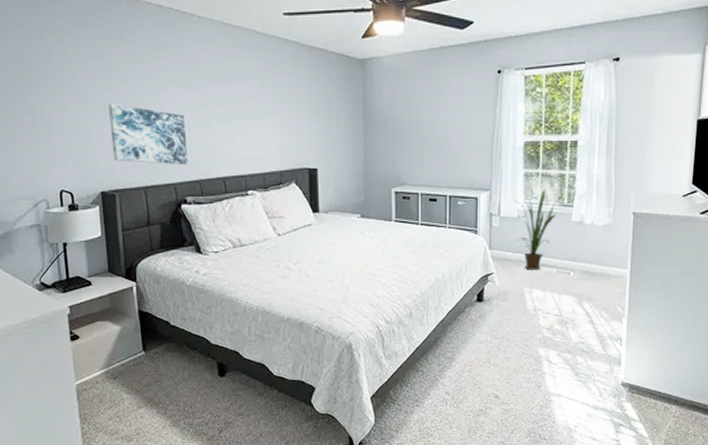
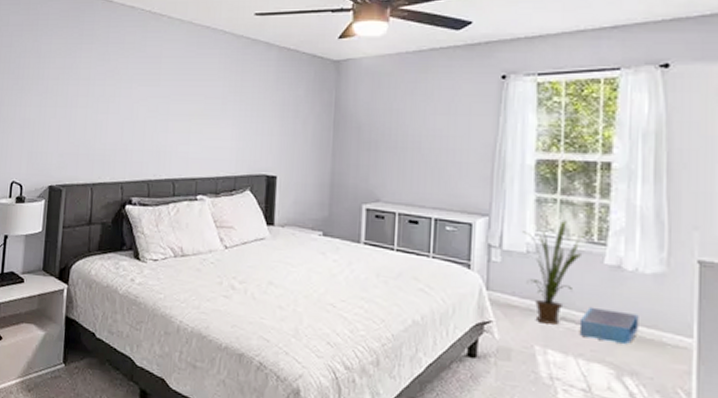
wall art: present [107,103,189,165] -> none [66,98,141,164]
storage bin: none [554,254,594,278] -> present [579,306,639,344]

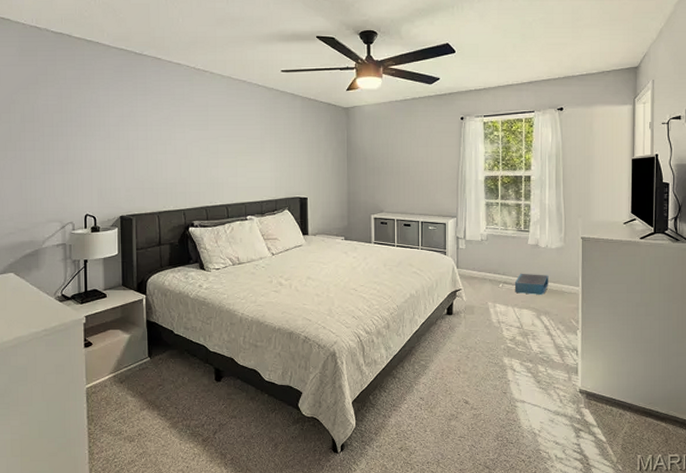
house plant: present [523,221,583,325] -> none [478,218,515,287]

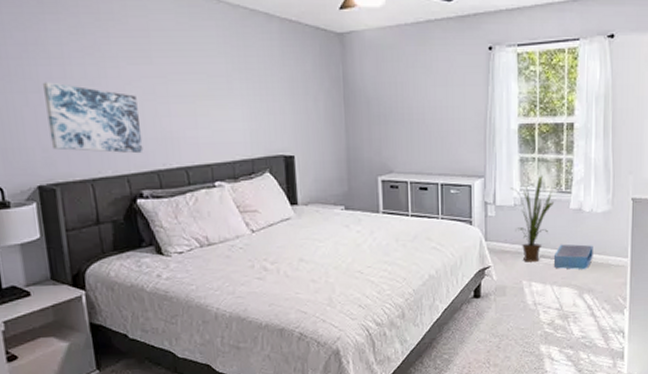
wall art: none [130,142,197,194] -> present [42,82,144,154]
house plant: none [478,218,515,287] -> present [511,176,555,262]

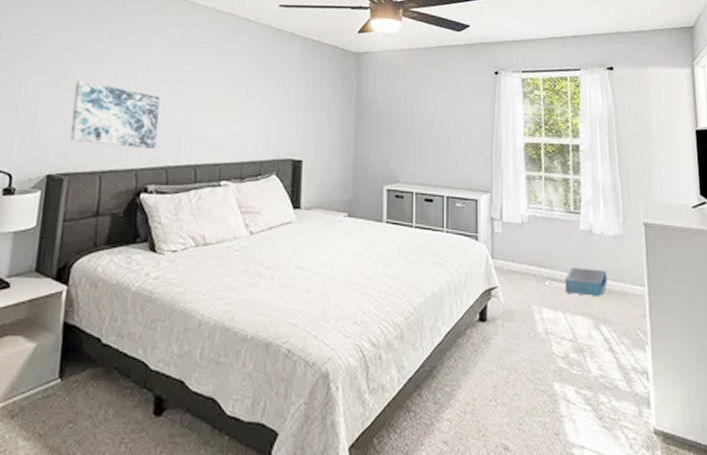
house plant: present [511,176,555,262] -> none [518,195,563,285]

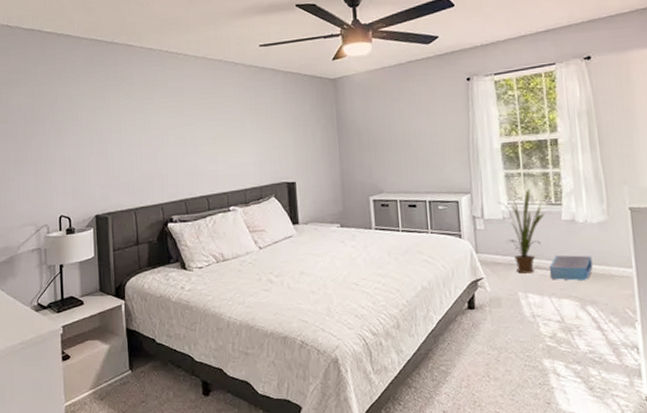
wall art: present [69,80,160,150] -> none [104,135,175,187]
house plant: none [518,195,563,285] -> present [498,190,544,274]

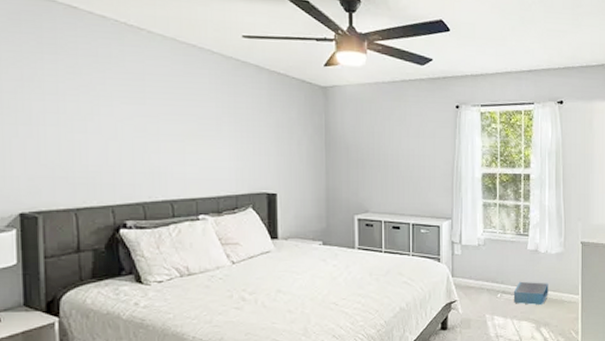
house plant: present [498,190,544,274] -> none [475,220,514,297]

